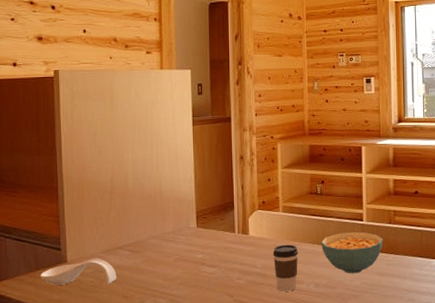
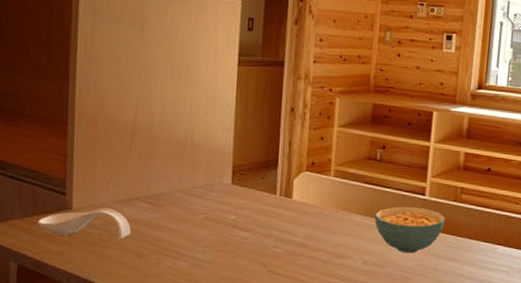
coffee cup: present [272,244,299,292] -> none [317,213,348,267]

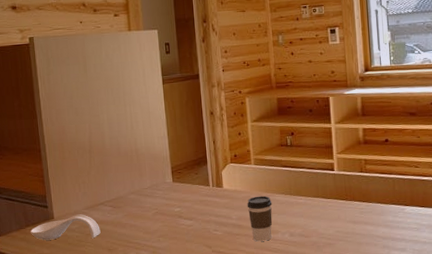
coffee cup: none [317,213,348,267] -> present [247,195,273,242]
cereal bowl: present [375,206,446,254] -> none [294,181,356,223]

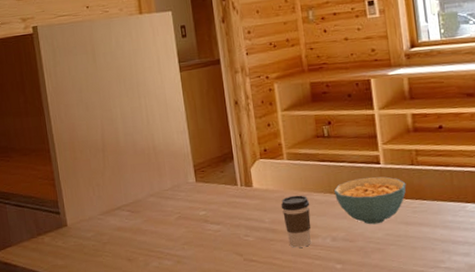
spoon rest: present [30,214,101,240] -> none [42,220,119,251]
cereal bowl: none [294,181,356,223] -> present [334,176,407,225]

